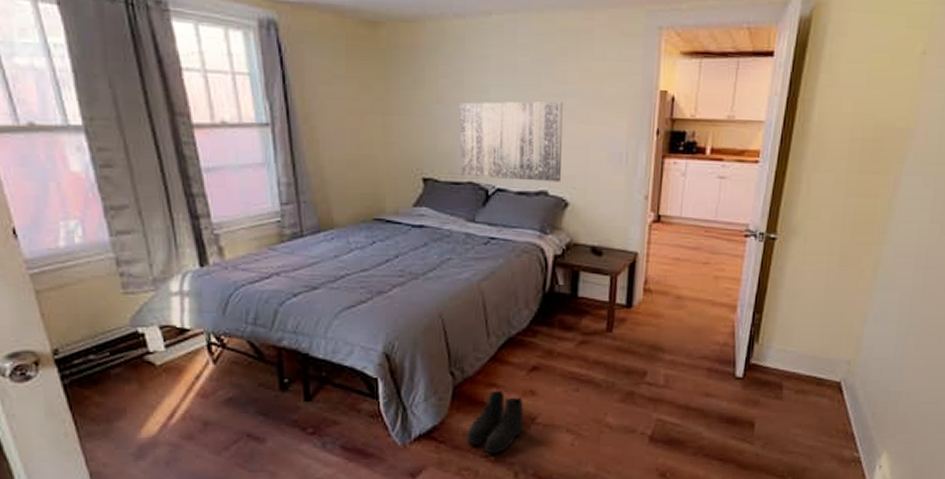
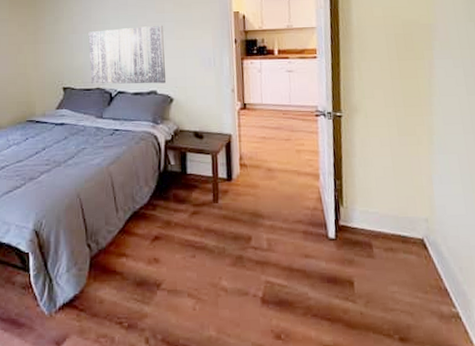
boots: present [467,390,524,454] -> none [103,259,151,321]

